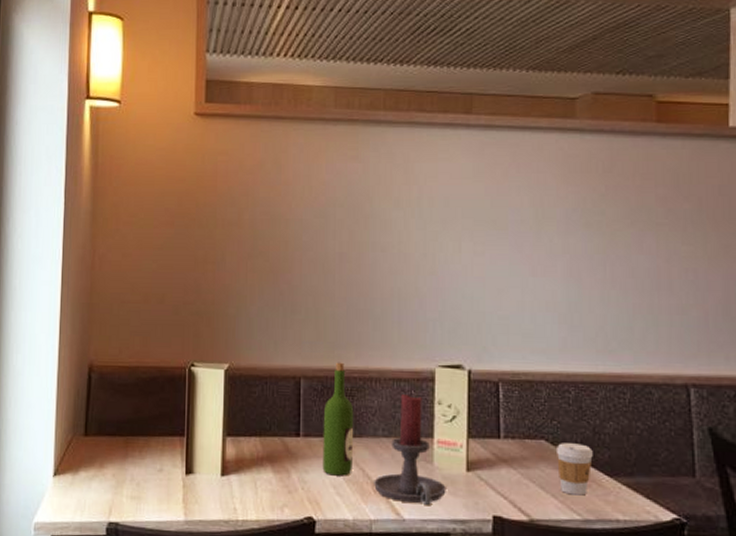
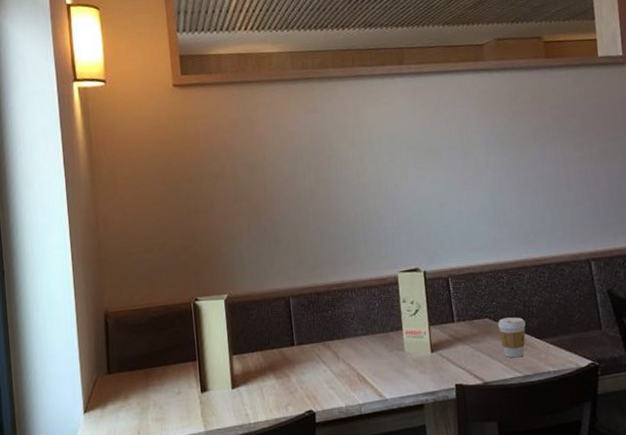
wine bottle: present [322,362,354,476] -> none [312,279,341,374]
candle holder: present [374,394,446,506] -> none [359,298,417,386]

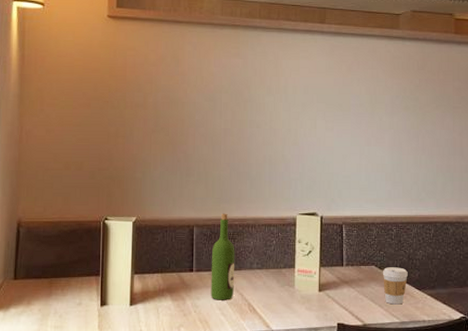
wine bottle: none [312,279,341,374] -> present [210,213,235,300]

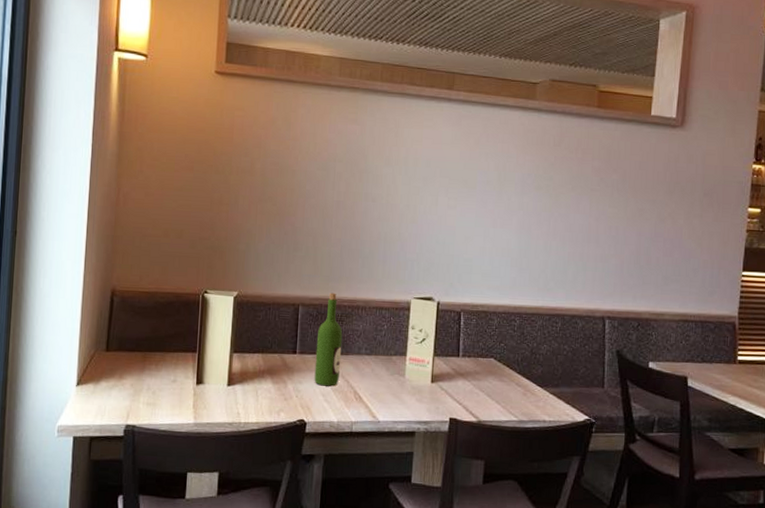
coffee cup: present [382,267,408,305] -> none [501,361,530,402]

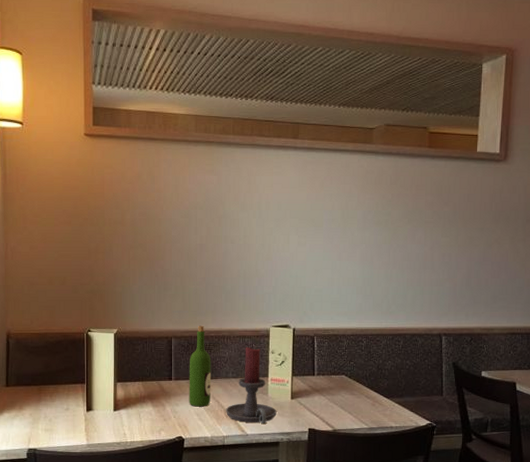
candle holder: none [356,320,414,411] -> present [226,347,277,425]

